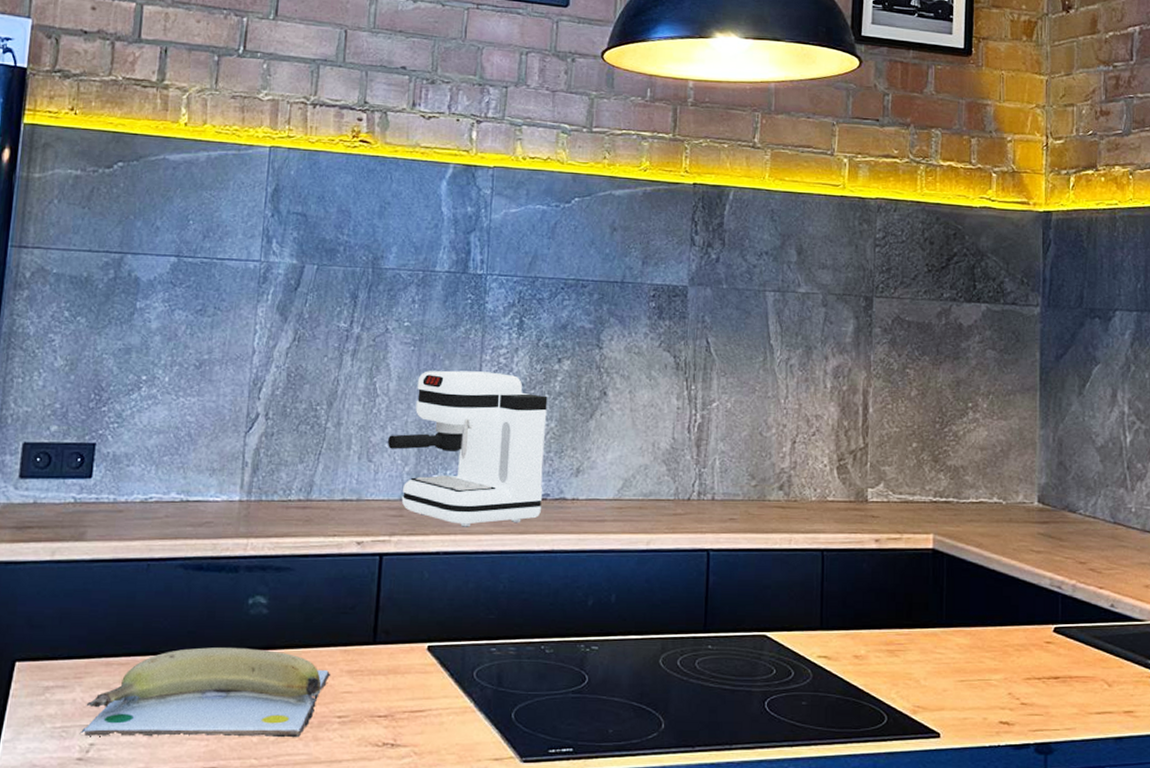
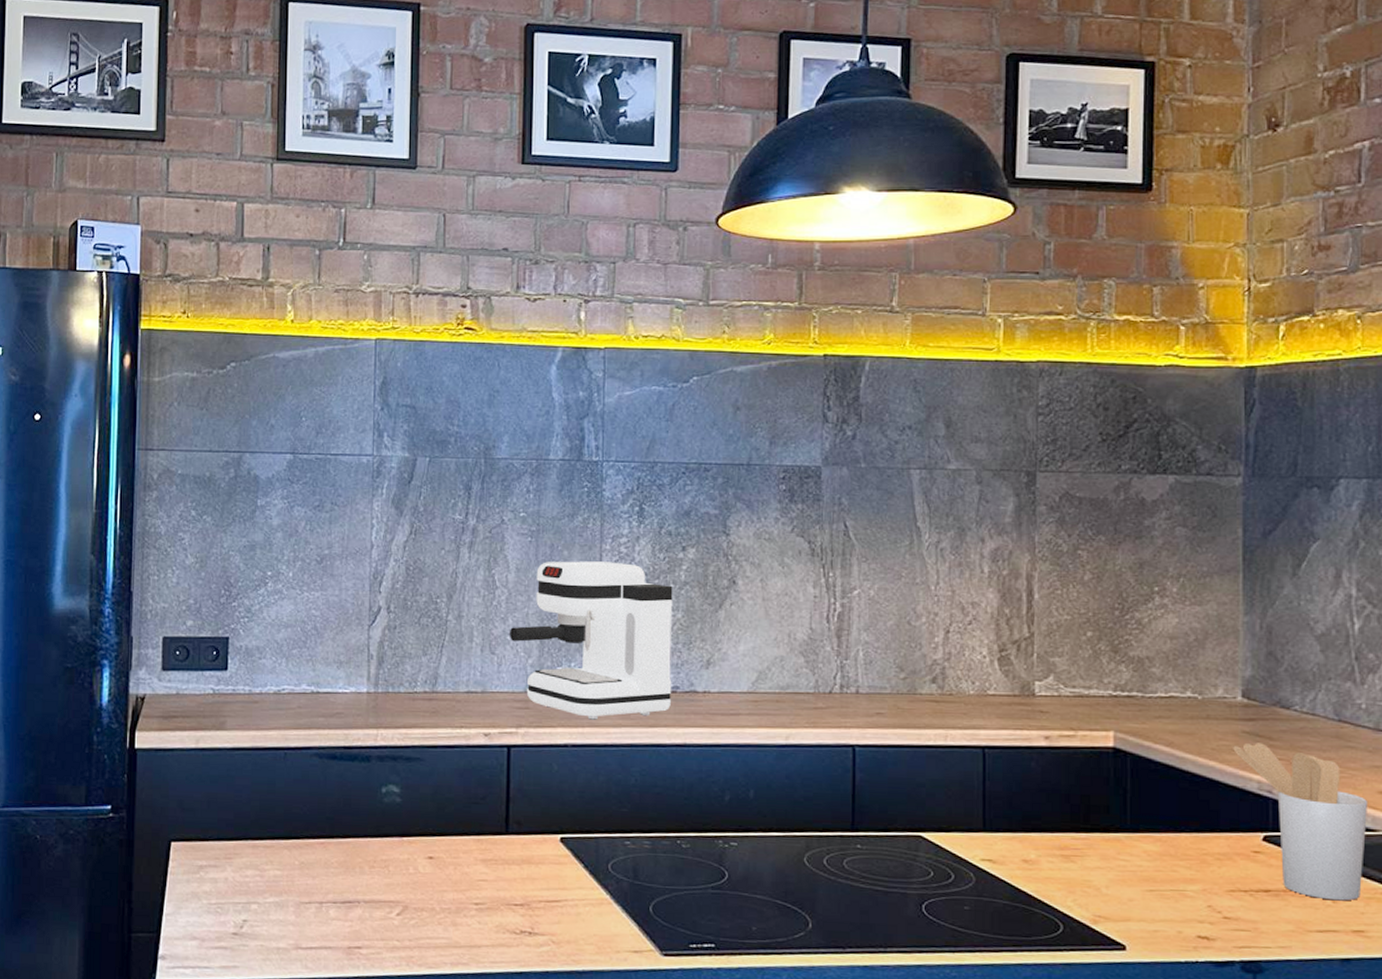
banana: present [80,647,331,738] -> none [234,833,466,923]
utensil holder: none [1030,543,1137,685] -> present [1233,743,1369,901]

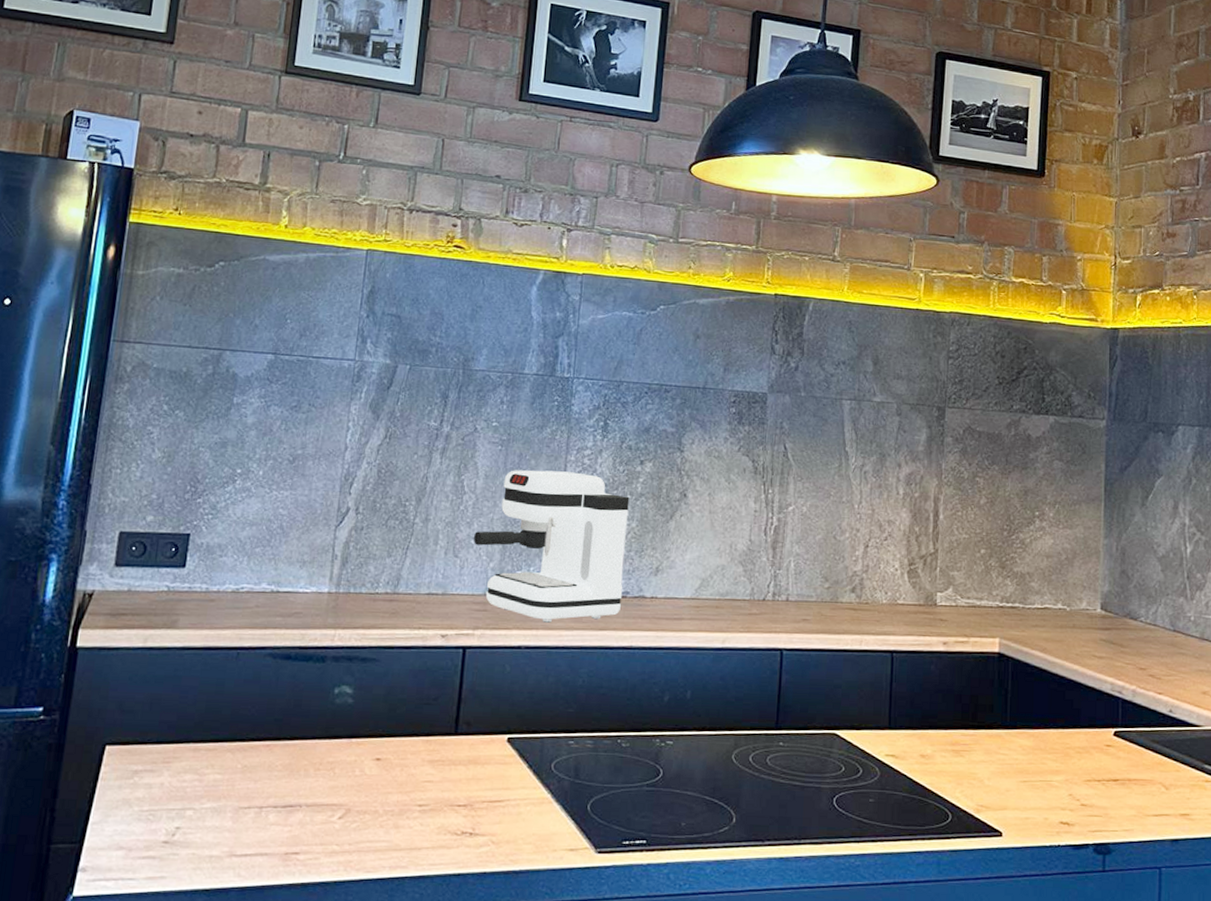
utensil holder: present [1233,743,1369,901] -> none [1093,649,1195,788]

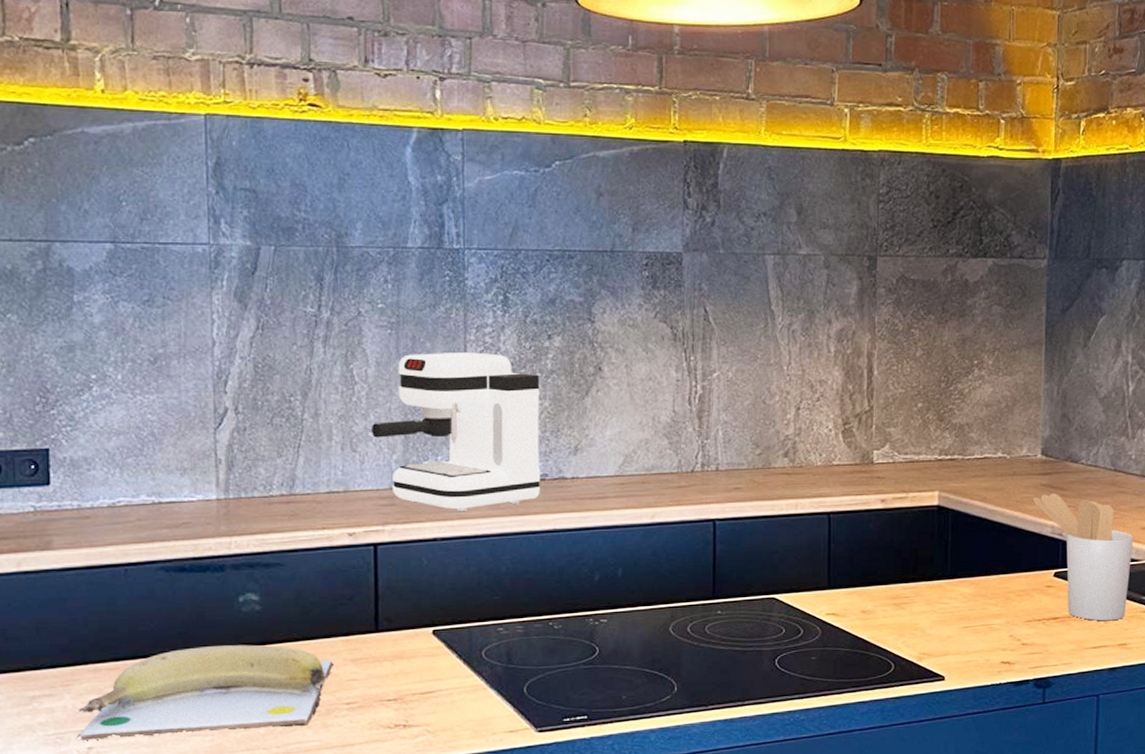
banana: none [167,735,413,825] -> present [76,644,335,740]
utensil holder: none [1093,649,1195,788] -> present [1033,493,1134,621]

